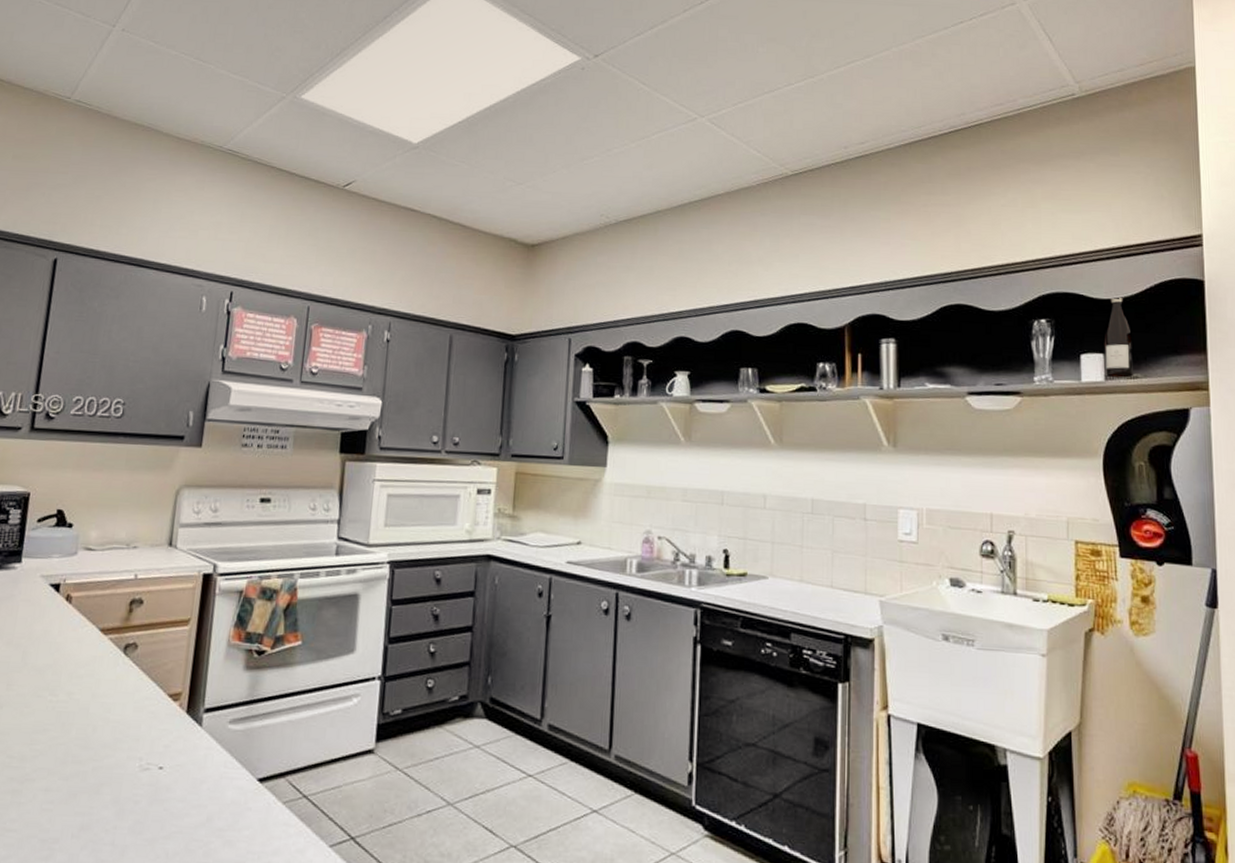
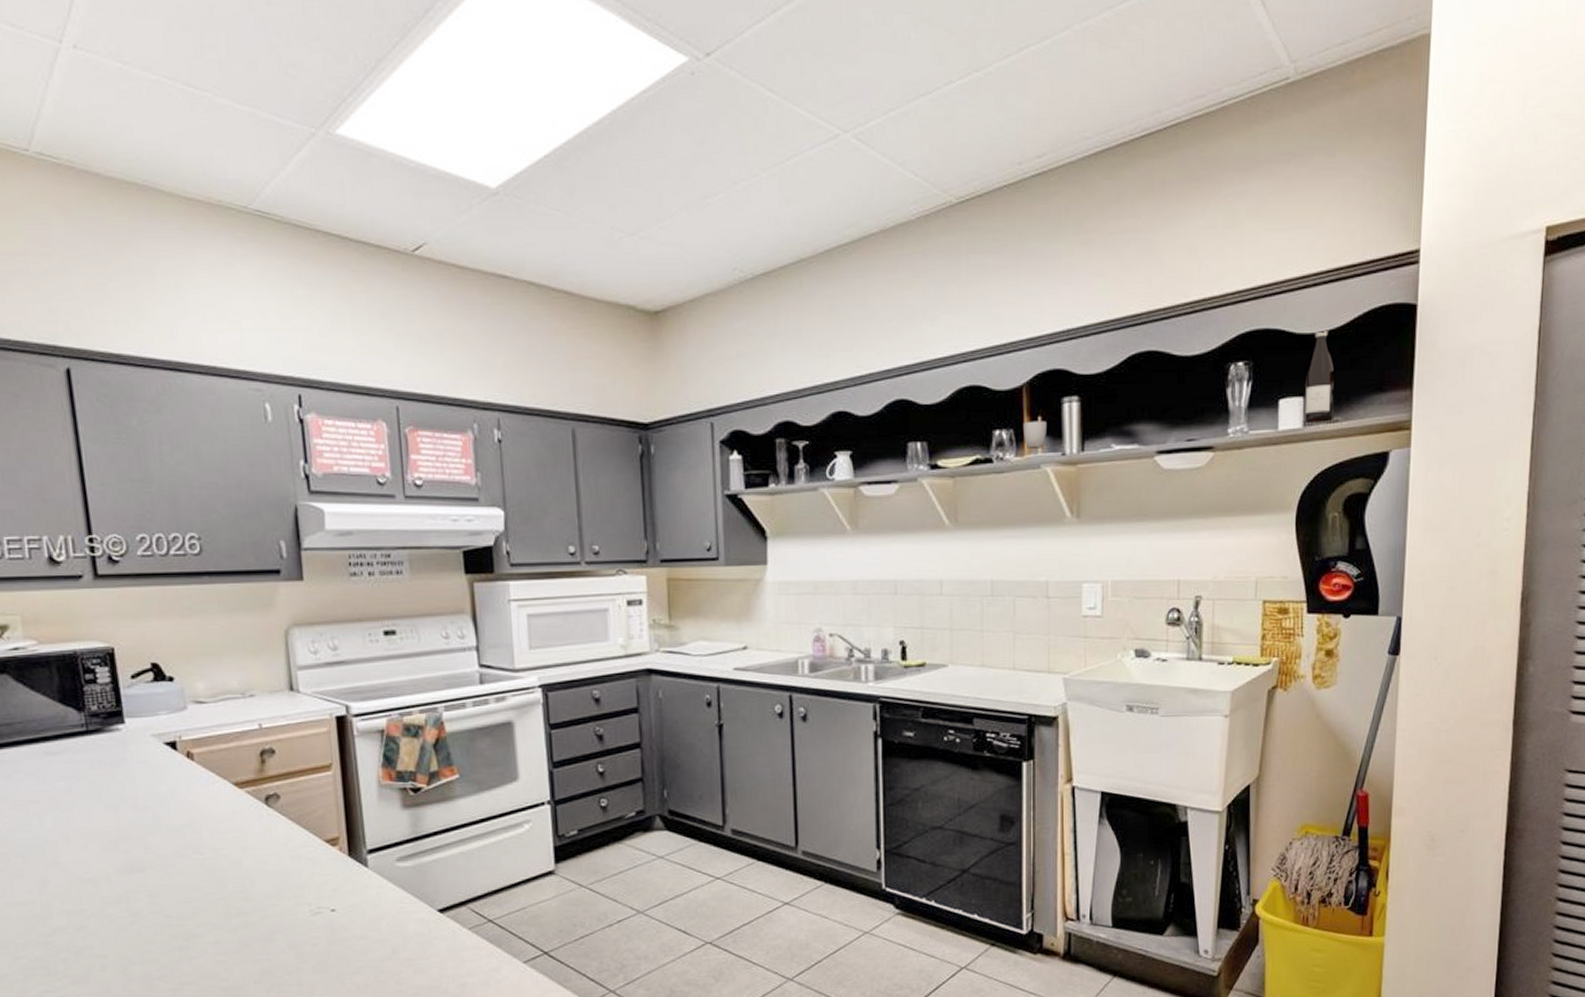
cup: none [845,357,867,382] -> present [1024,421,1048,448]

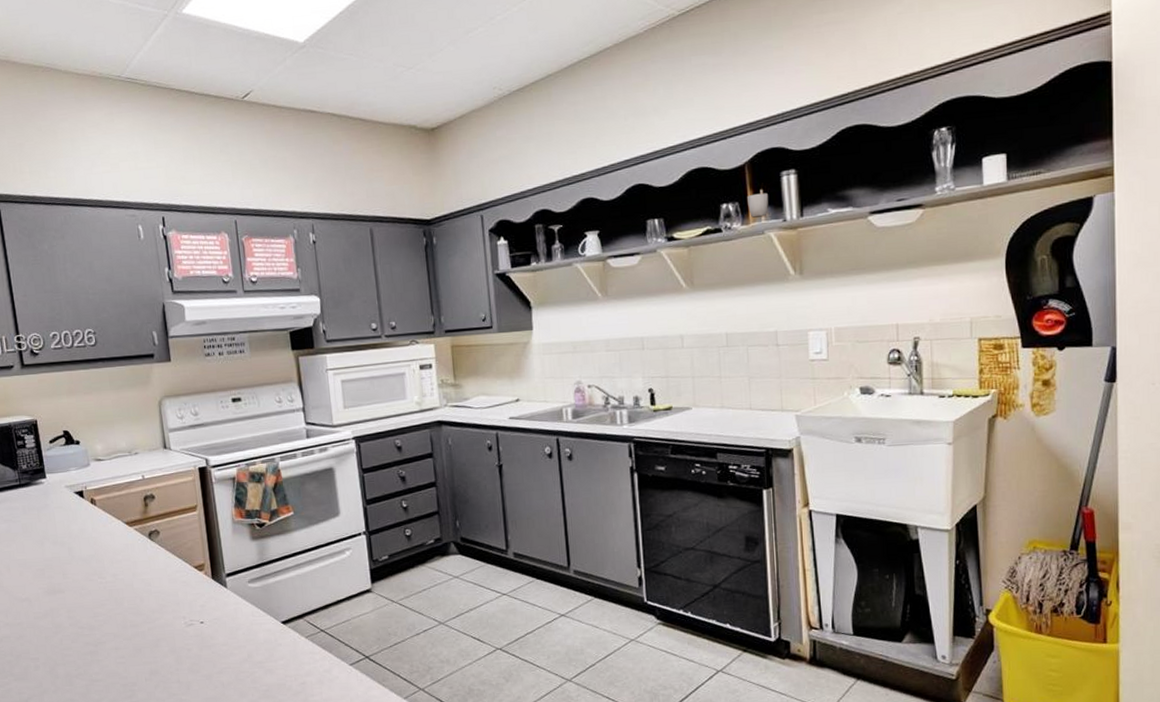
bottle: present [1303,331,1336,424] -> none [1006,93,1037,178]

